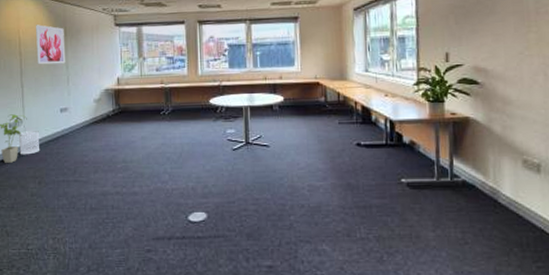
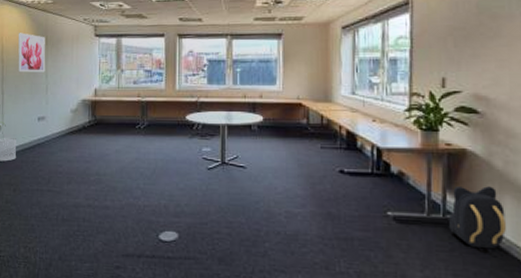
backpack: none [456,150,506,207] -> present [449,186,506,249]

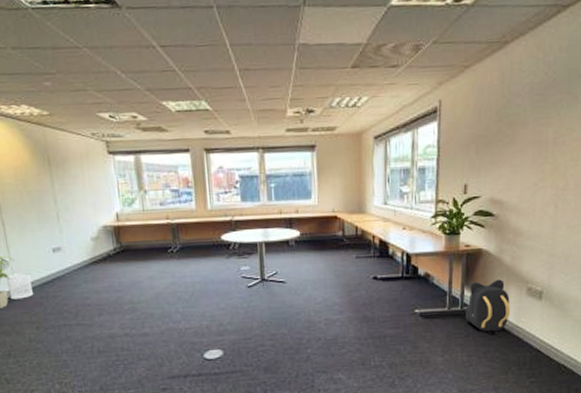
wall art: present [18,33,46,73] -> none [11,152,53,199]

